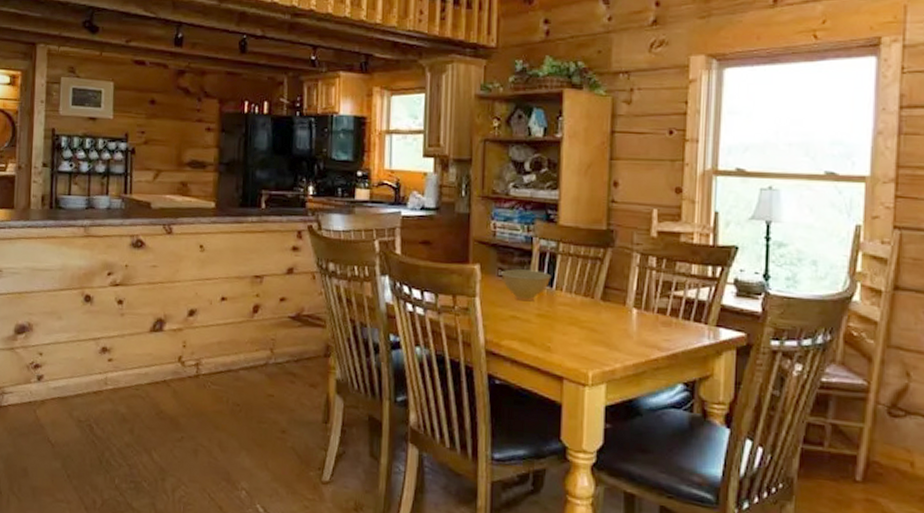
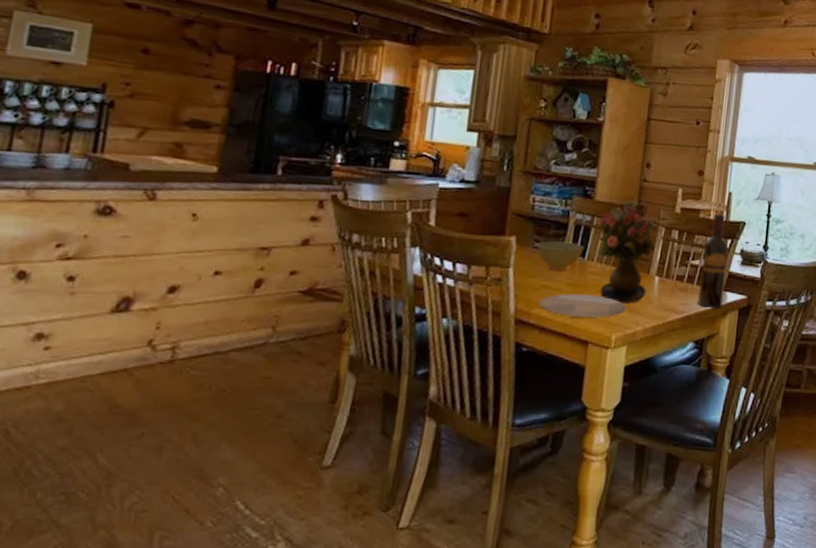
plate: none [508,325,602,353] -> present [538,293,626,319]
bouquet: none [562,224,631,337] -> present [596,200,657,303]
wine bottle: none [685,236,719,346] -> present [698,213,728,308]

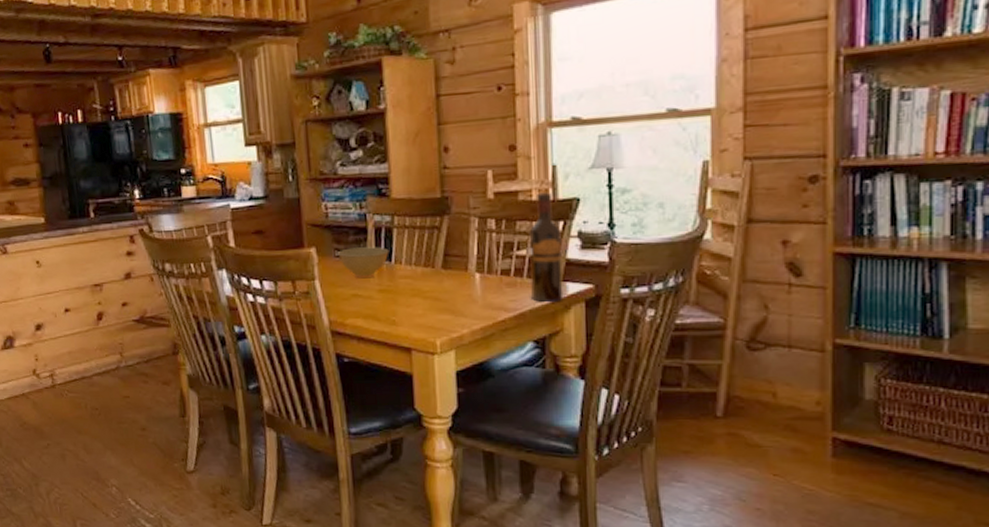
plate: present [538,293,626,319] -> none [351,299,447,326]
bouquet: present [596,200,657,303] -> none [398,192,471,306]

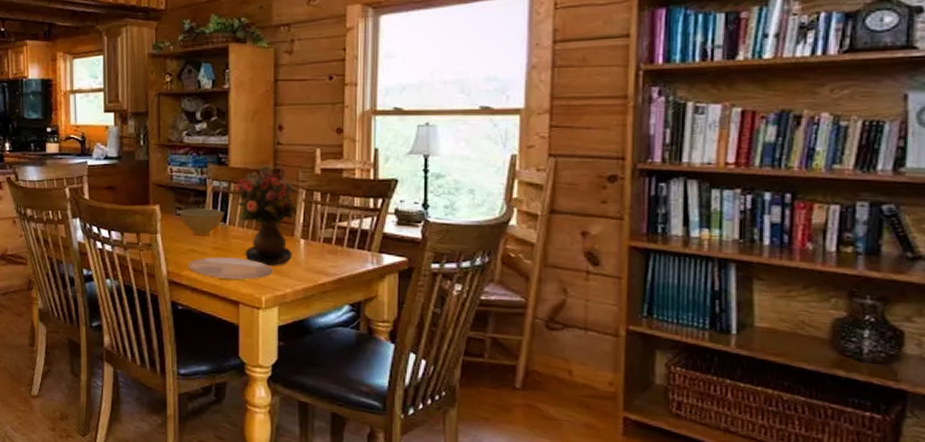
plate: none [351,299,447,326] -> present [187,257,273,281]
bouquet: none [398,192,471,306] -> present [234,164,298,266]
wine bottle: present [529,192,564,302] -> none [349,172,381,270]

